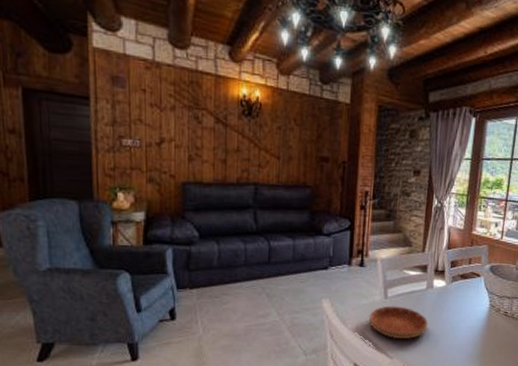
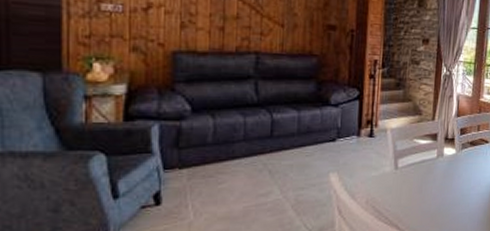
saucer: present [368,306,428,340] -> none [379,176,440,211]

